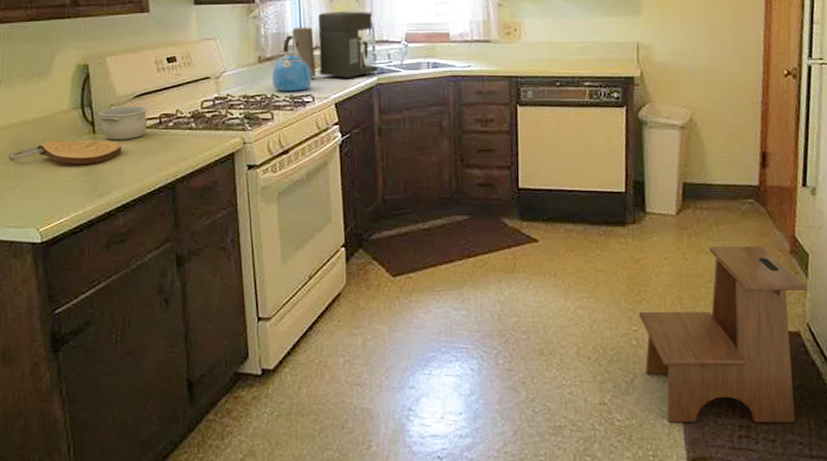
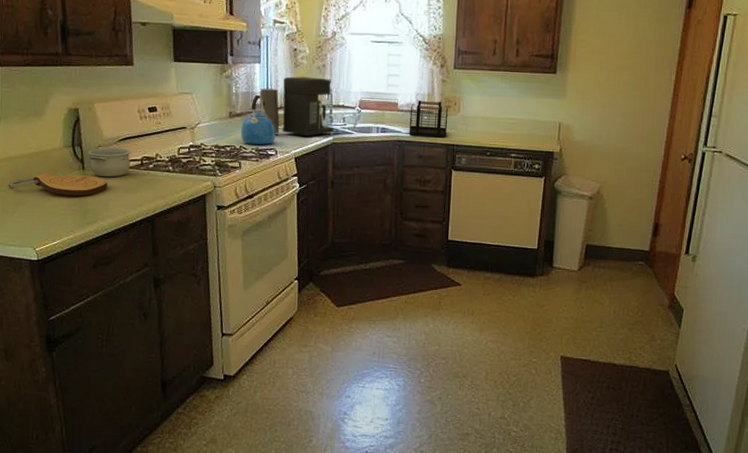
dish rack: none [464,28,509,70] -> present [409,100,449,138]
step stool: present [638,246,808,423] -> none [538,299,679,441]

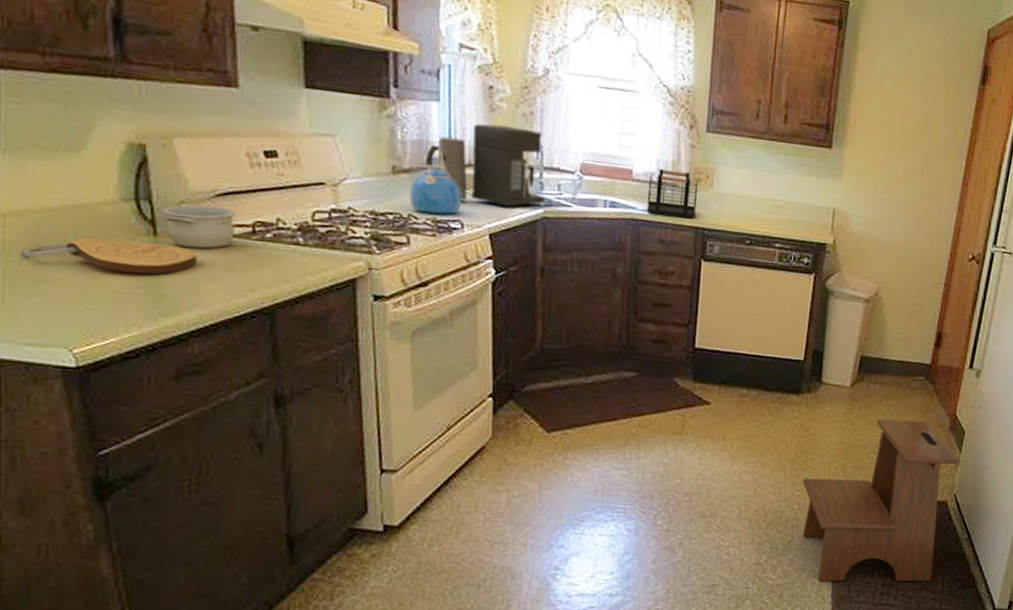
step stool: none [538,299,679,441] -> present [802,420,960,582]

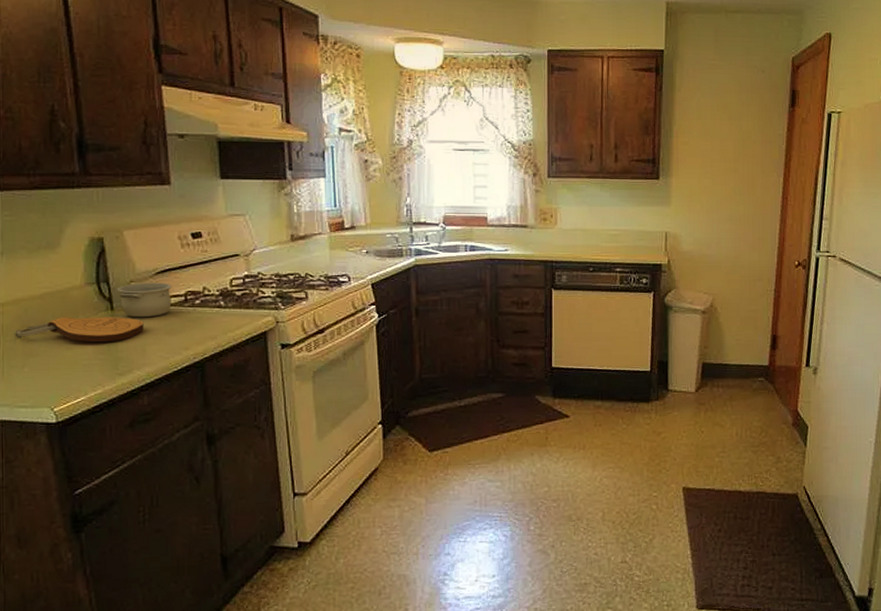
kettle: present [408,144,463,214] -> none [305,213,348,270]
canister: present [437,136,468,201] -> none [326,206,352,258]
coffee maker: present [471,124,545,207] -> none [354,191,415,259]
dish rack: present [646,168,699,219] -> none [501,213,545,254]
step stool: present [802,420,960,582] -> none [658,419,806,576]

